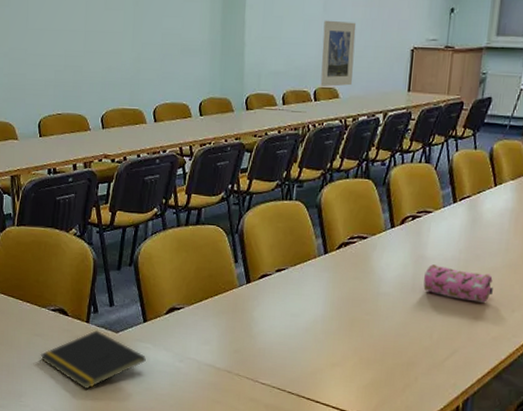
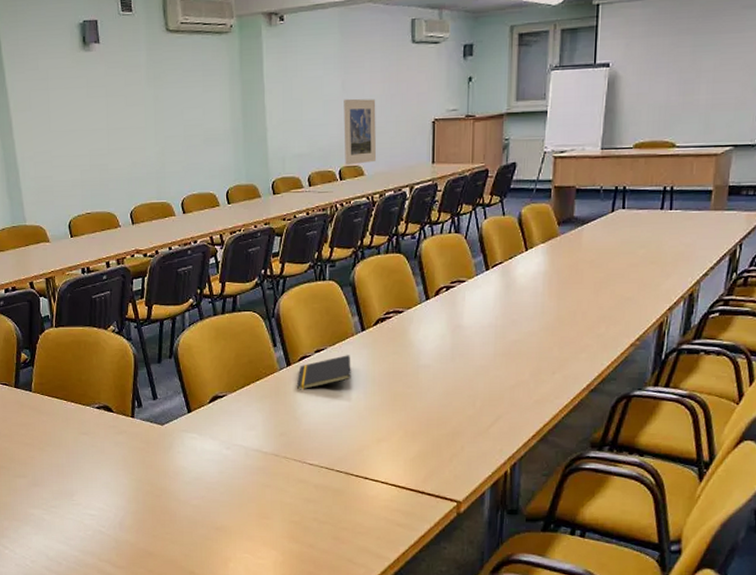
notepad: present [40,329,146,390] -> none [88,423,193,484]
notepad: none [254,276,312,309] -> present [296,355,351,390]
pencil case: present [423,264,493,303] -> none [463,333,532,367]

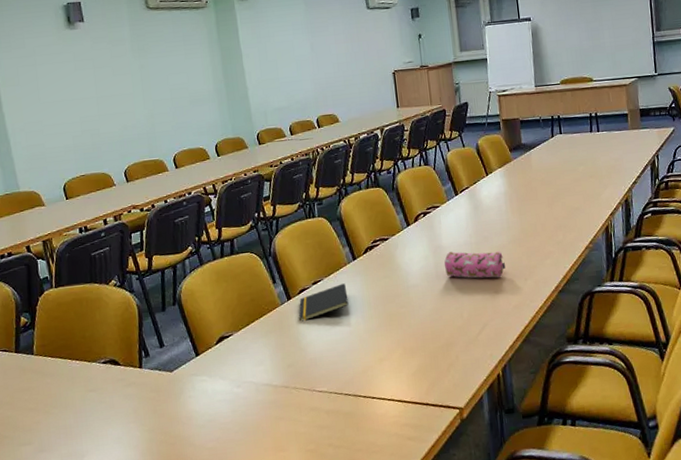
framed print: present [344,98,377,165] -> none [314,56,349,114]
pencil case: none [463,333,532,367] -> present [444,251,505,278]

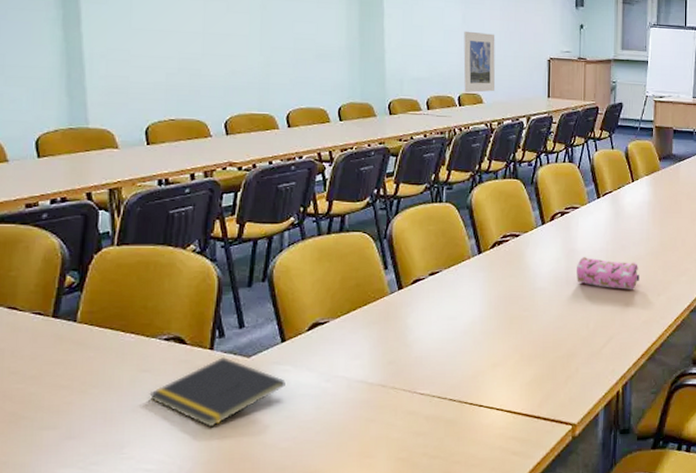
notepad: none [97,372,204,435] -> present [149,356,286,428]
notepad: present [298,283,349,322] -> none [408,278,467,315]
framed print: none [314,56,349,114] -> present [463,31,496,93]

